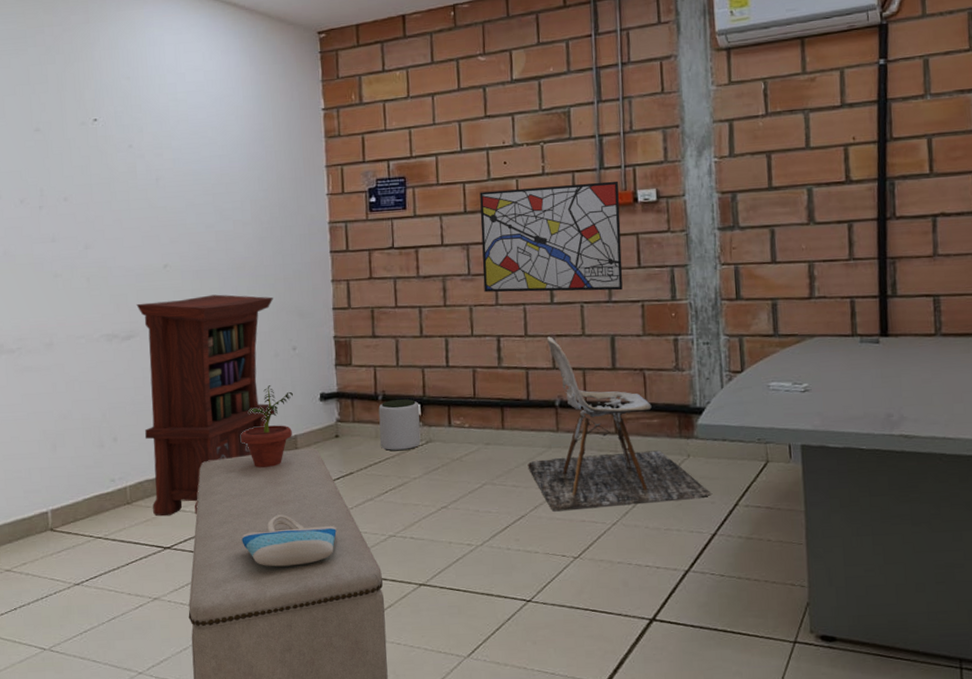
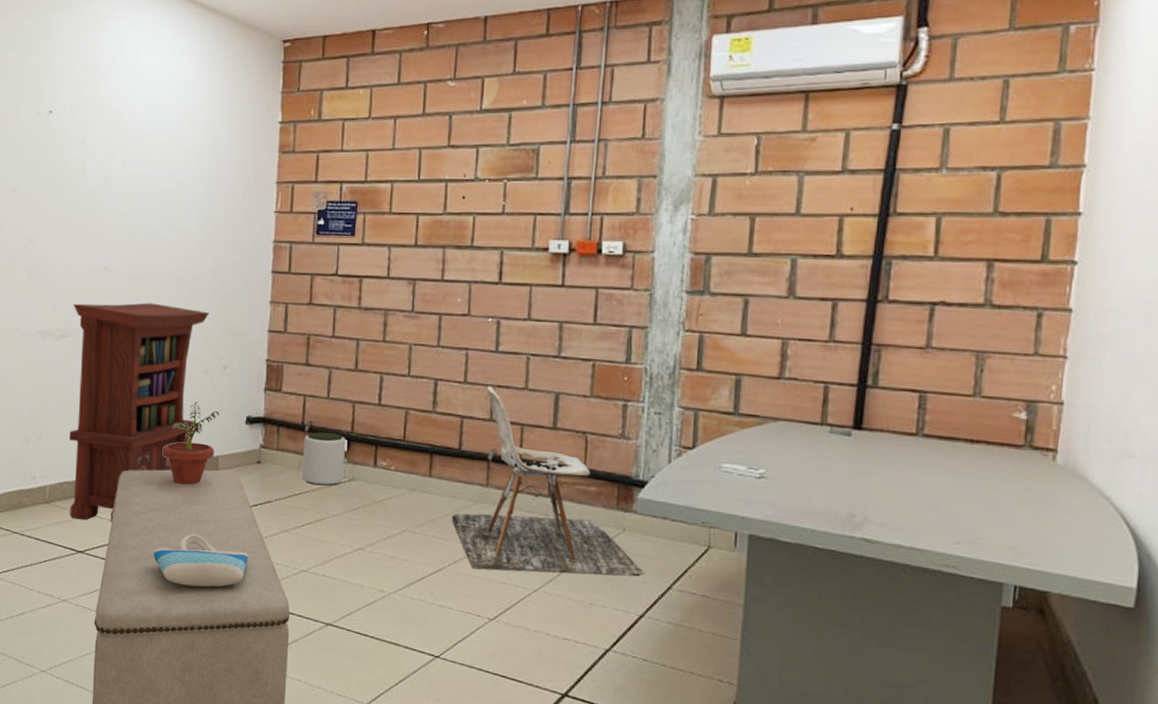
wall art: present [479,181,623,293] -> none [426,226,584,347]

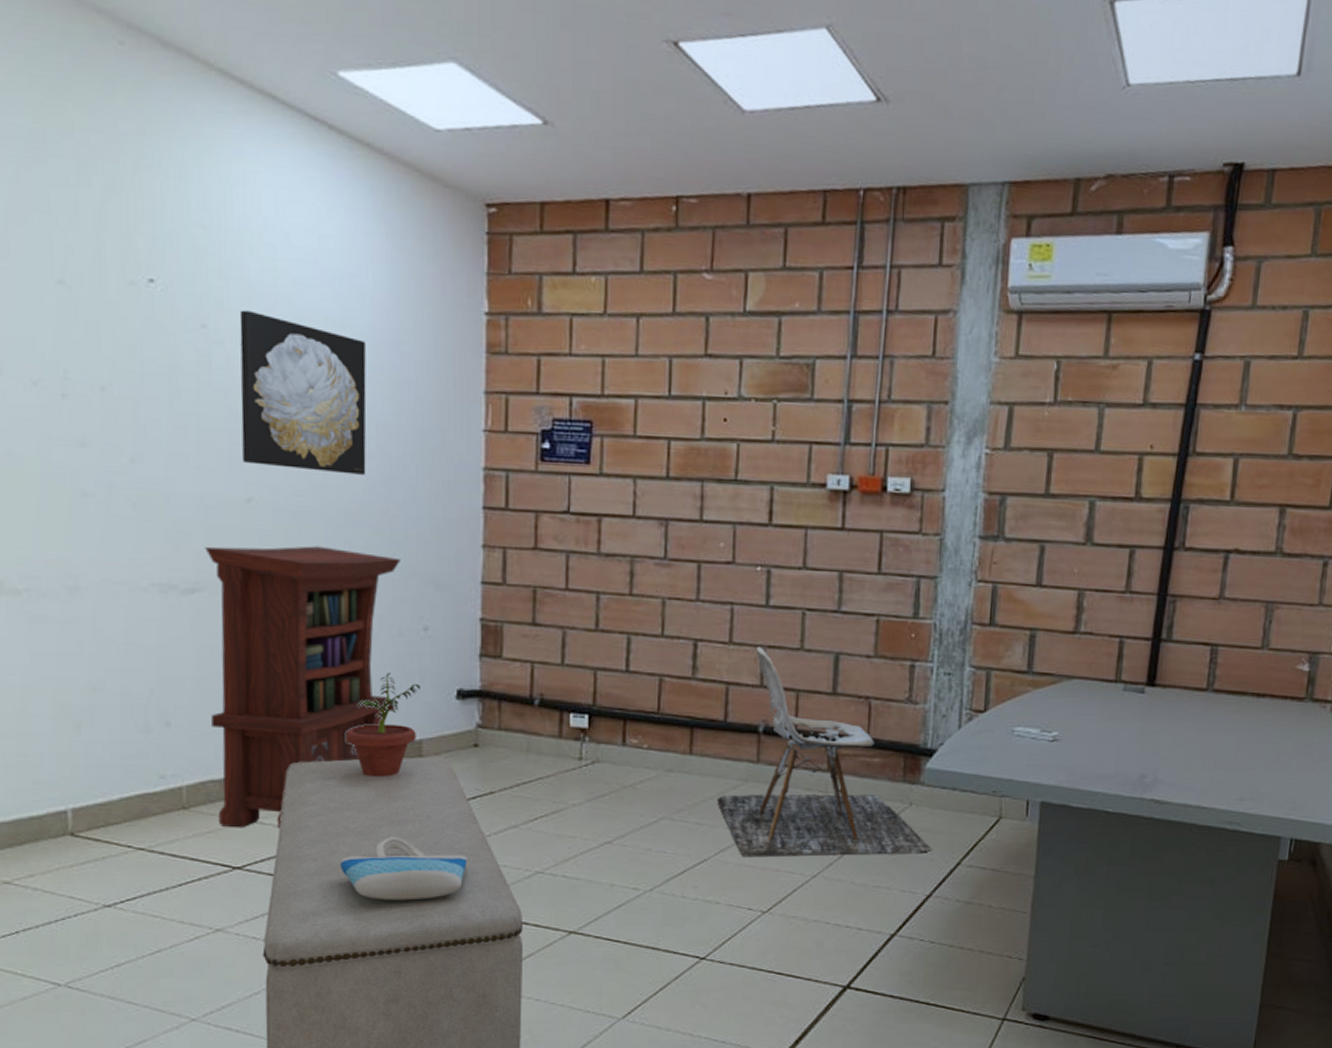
wall art: none [103,129,192,248] -> present [239,310,367,475]
plant pot: present [302,432,346,486] -> none [533,706,587,770]

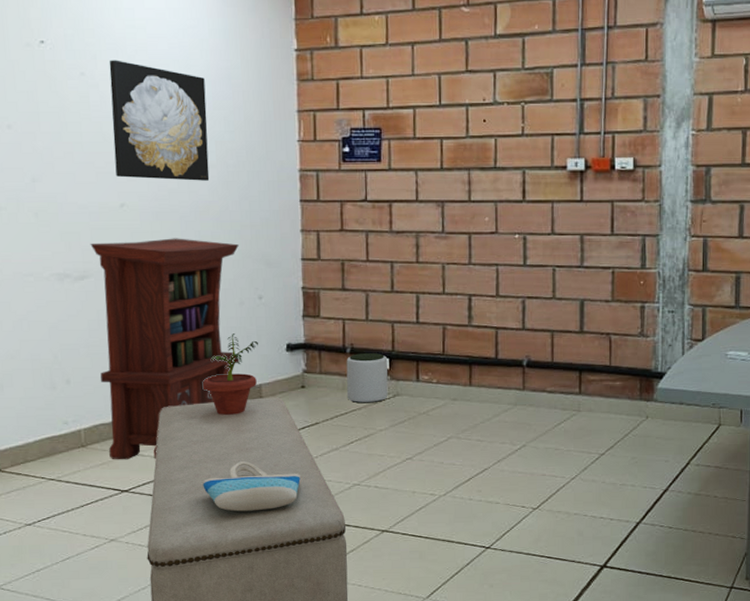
plant pot: none [533,706,587,770] -> present [346,353,388,404]
chair: present [717,646,933,858] -> none [493,298,667,466]

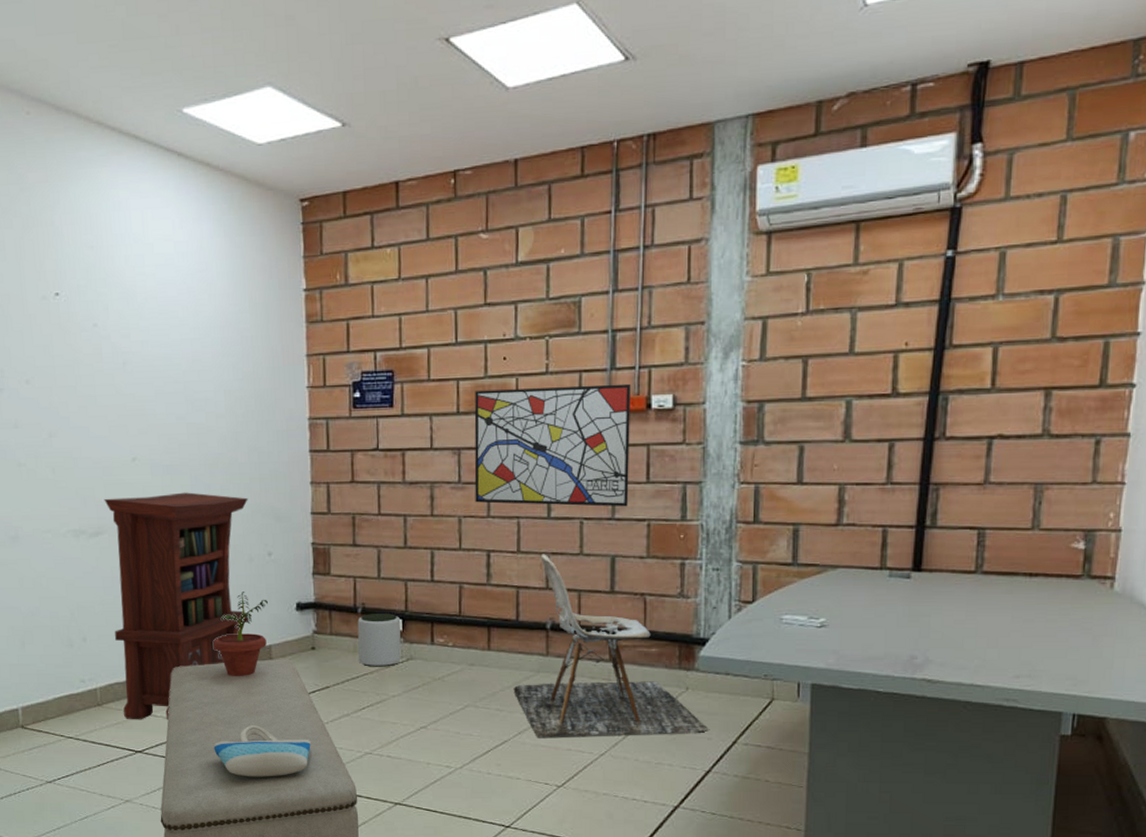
wall art: present [109,60,210,181] -> none [120,309,219,433]
wall art: none [456,147,598,256] -> present [474,383,631,507]
chair: none [493,298,667,466] -> present [513,554,710,738]

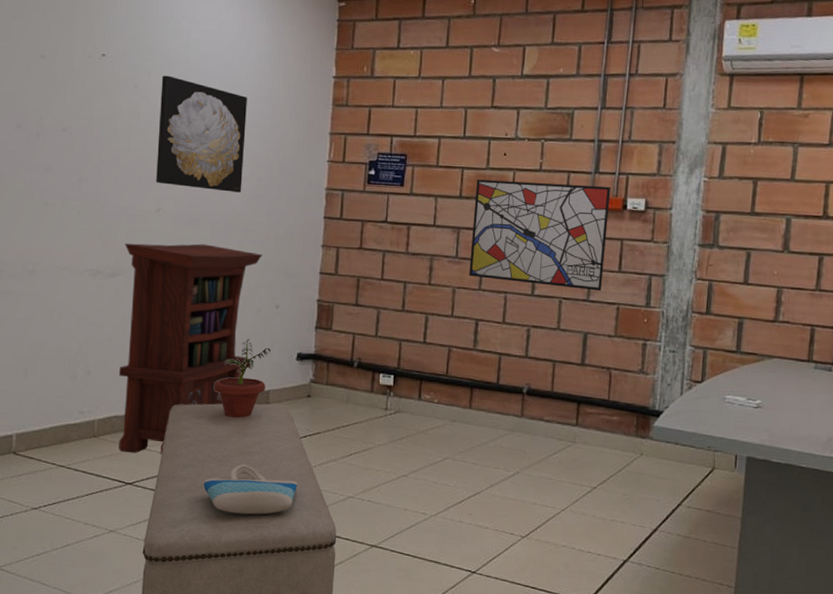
wall art: none [120,309,219,433] -> present [156,75,247,193]
plant pot: present [357,613,401,667] -> none [351,368,393,418]
chair: present [513,554,710,738] -> none [489,326,659,496]

